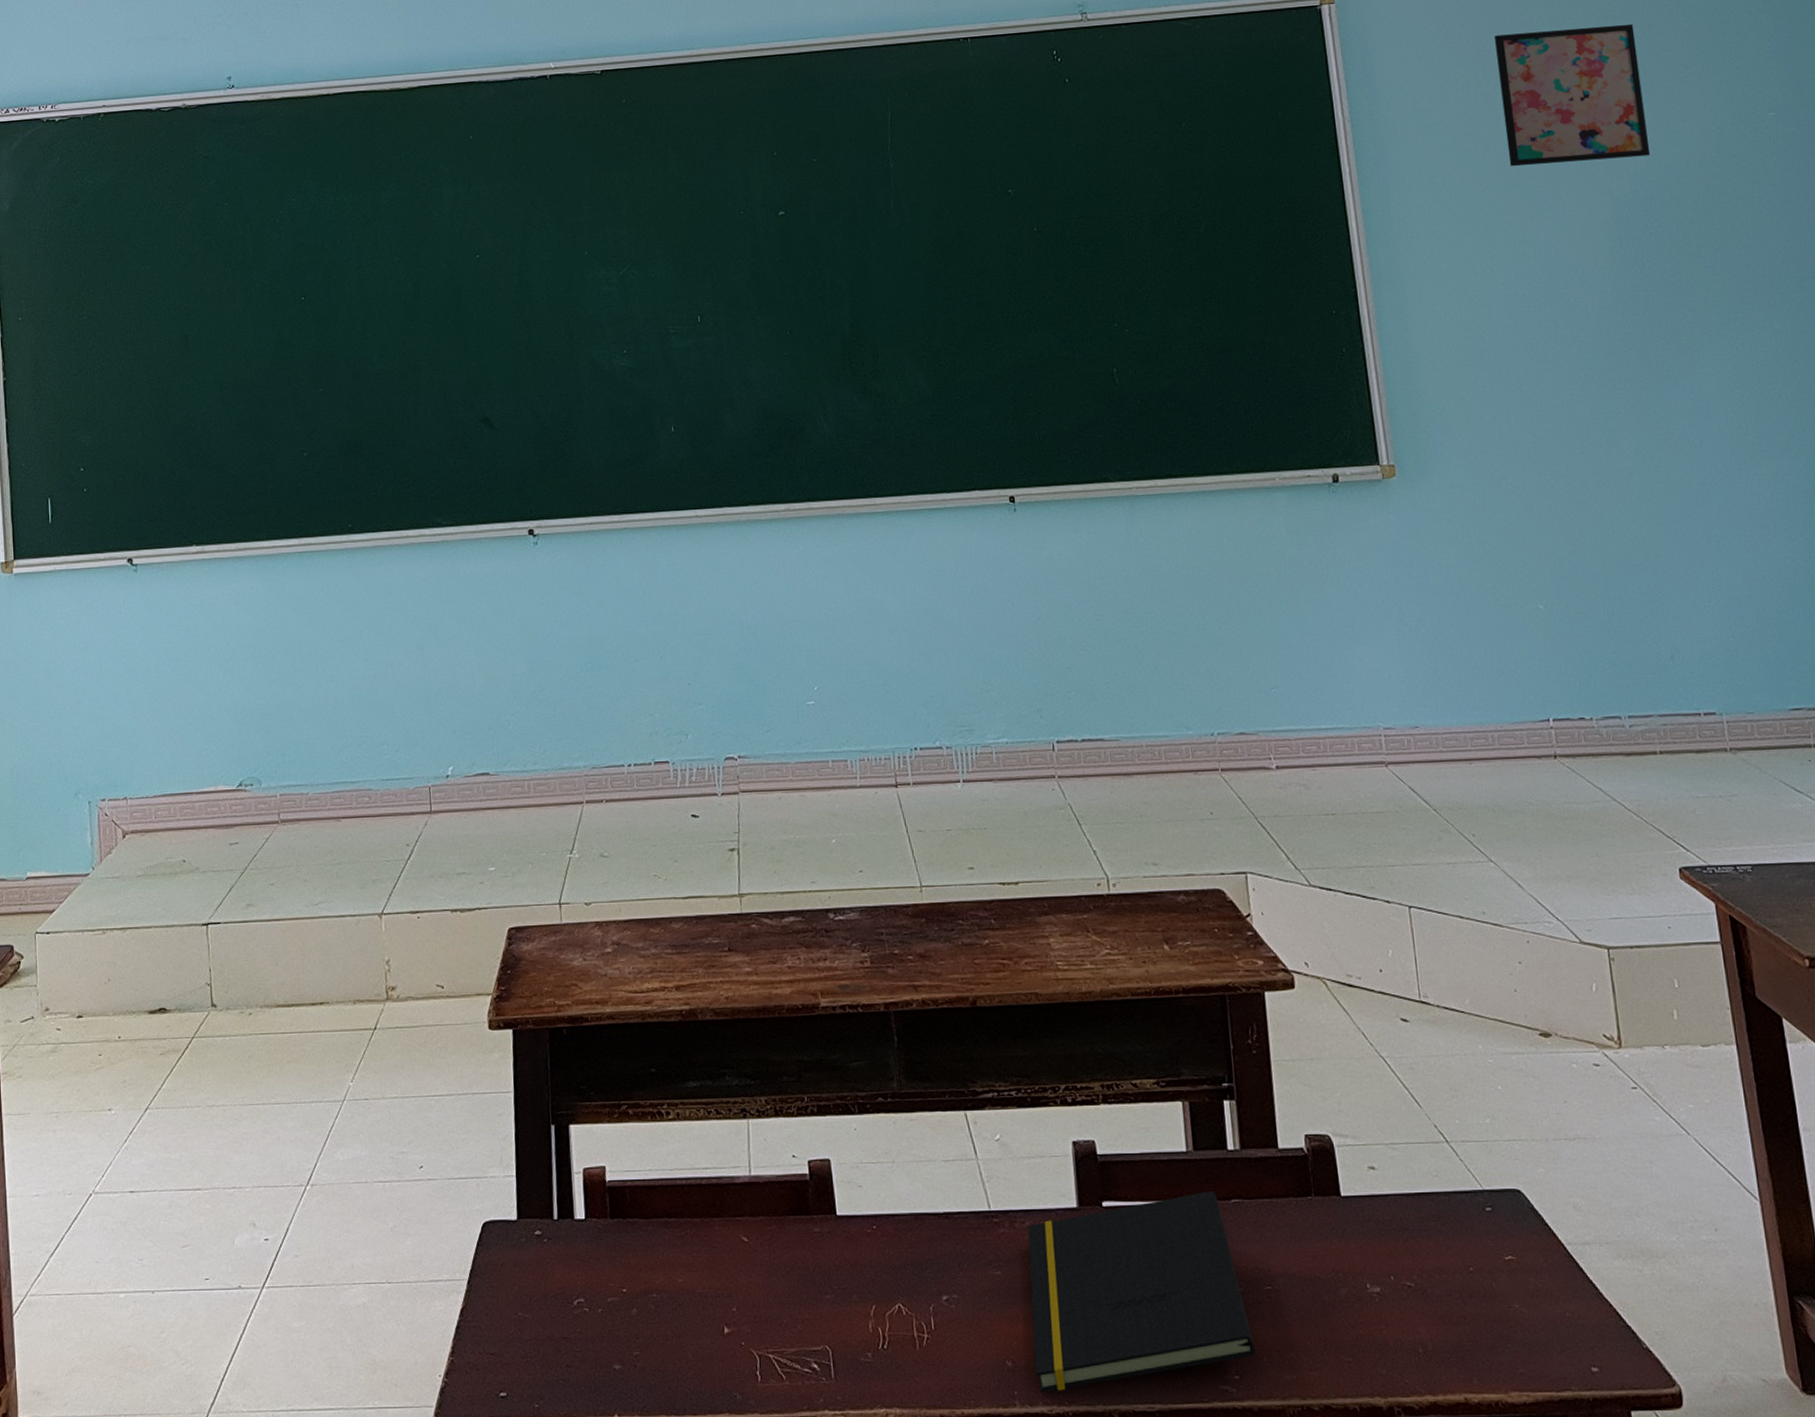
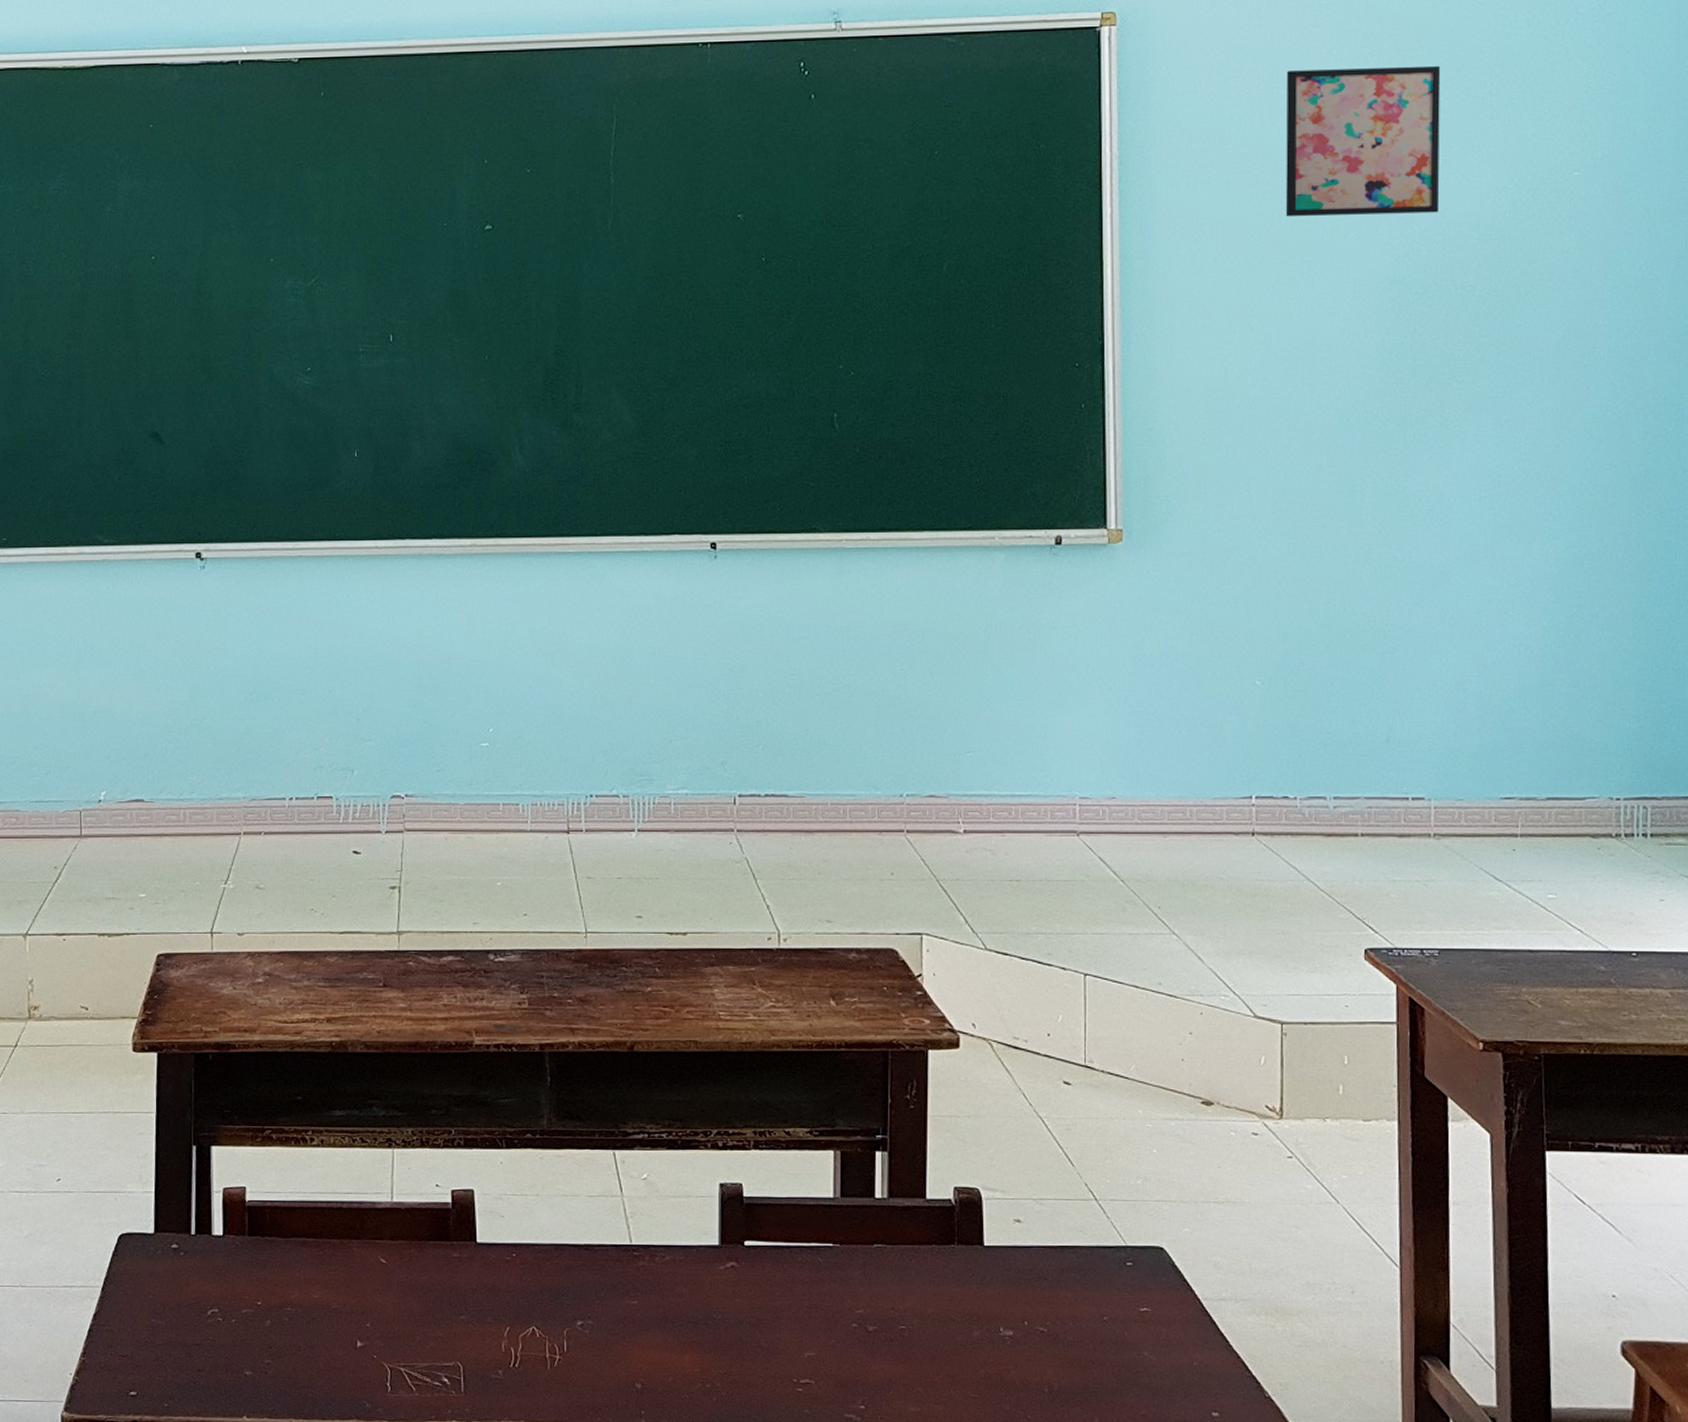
notepad: present [1028,1191,1255,1393] -> none [664,1235,882,1413]

